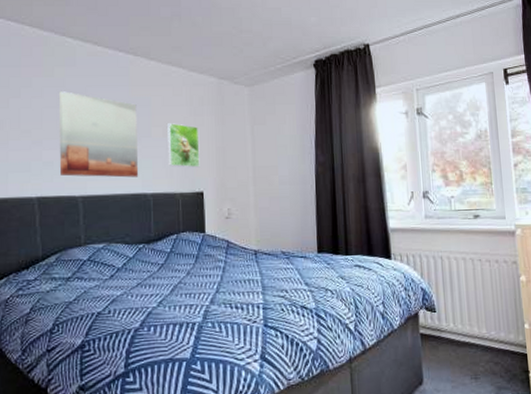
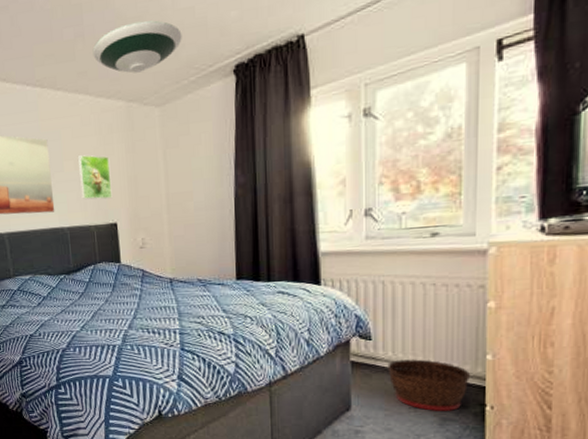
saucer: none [188,12,270,55] -> present [92,20,182,74]
basket: none [450,329,515,380] -> present [387,359,470,411]

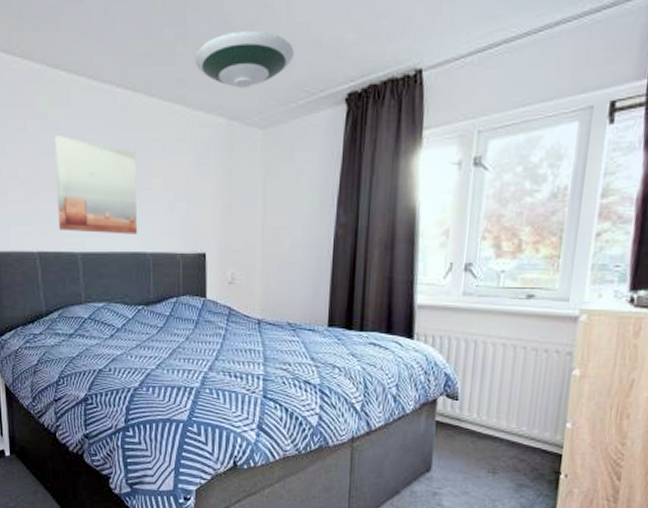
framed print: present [77,155,113,200] -> none [167,174,204,226]
basket: present [387,359,470,411] -> none [471,422,549,477]

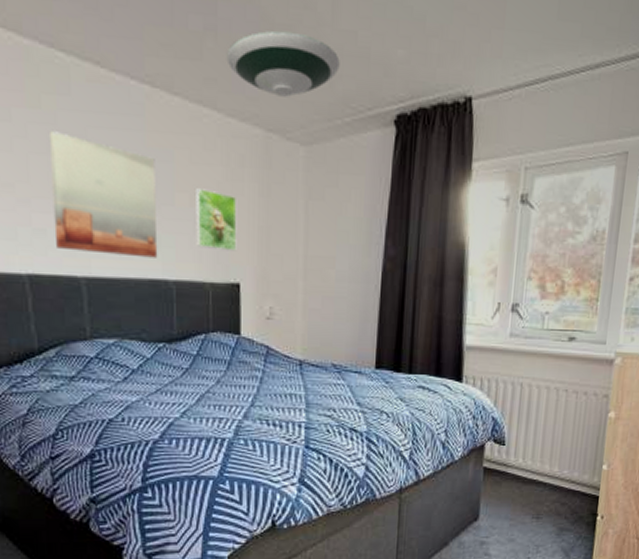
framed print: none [167,174,204,226] -> present [194,188,237,252]

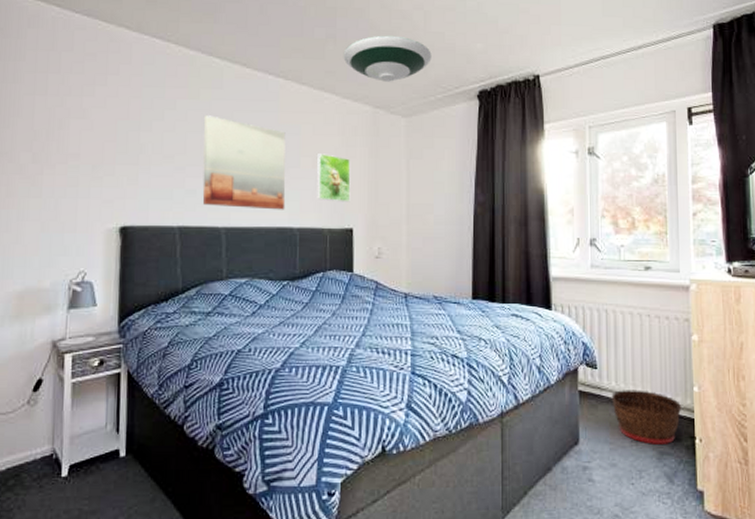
basket: none [517,467,587,521] -> present [611,390,681,444]

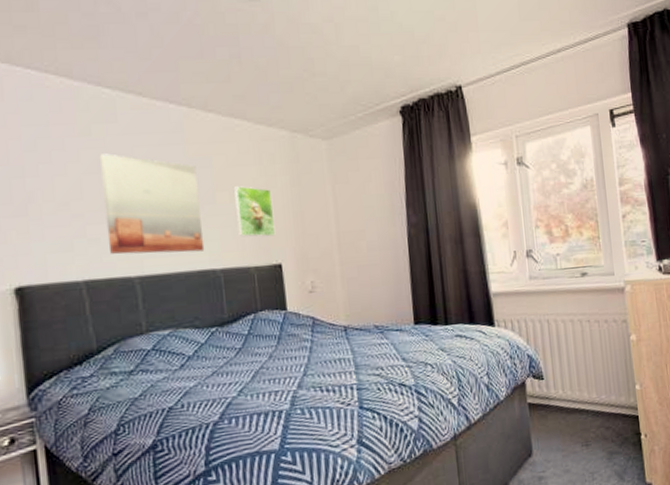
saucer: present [343,35,432,82] -> none [250,52,348,103]
basket: present [611,390,681,444] -> none [559,394,626,446]

